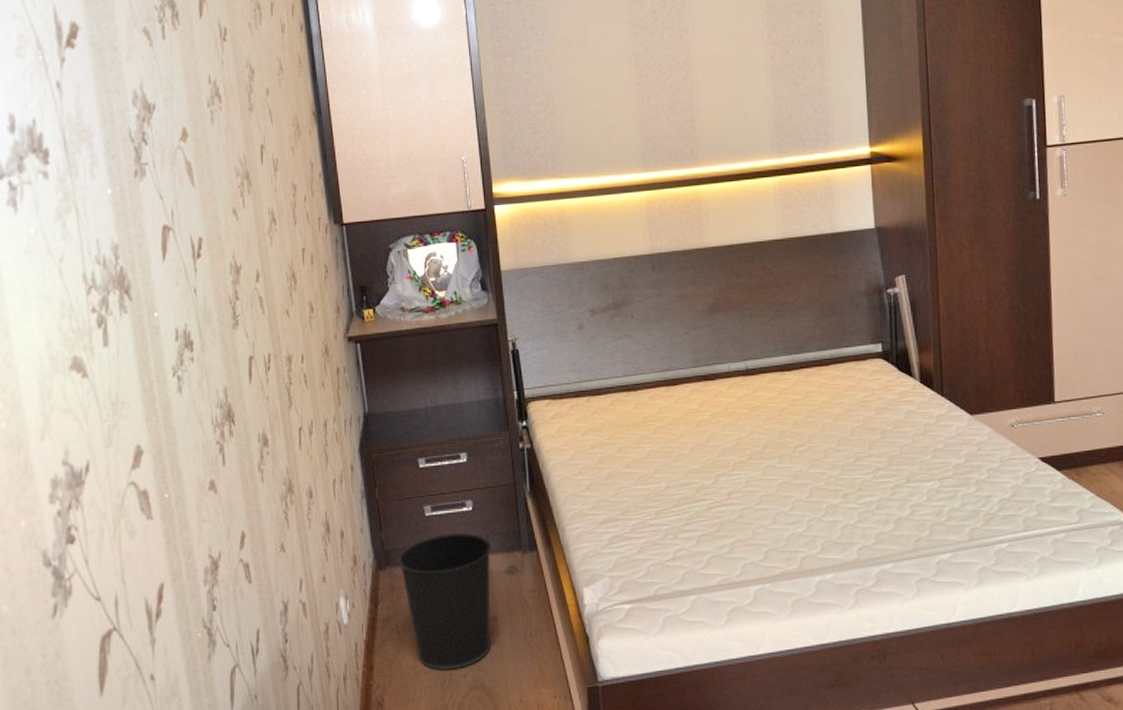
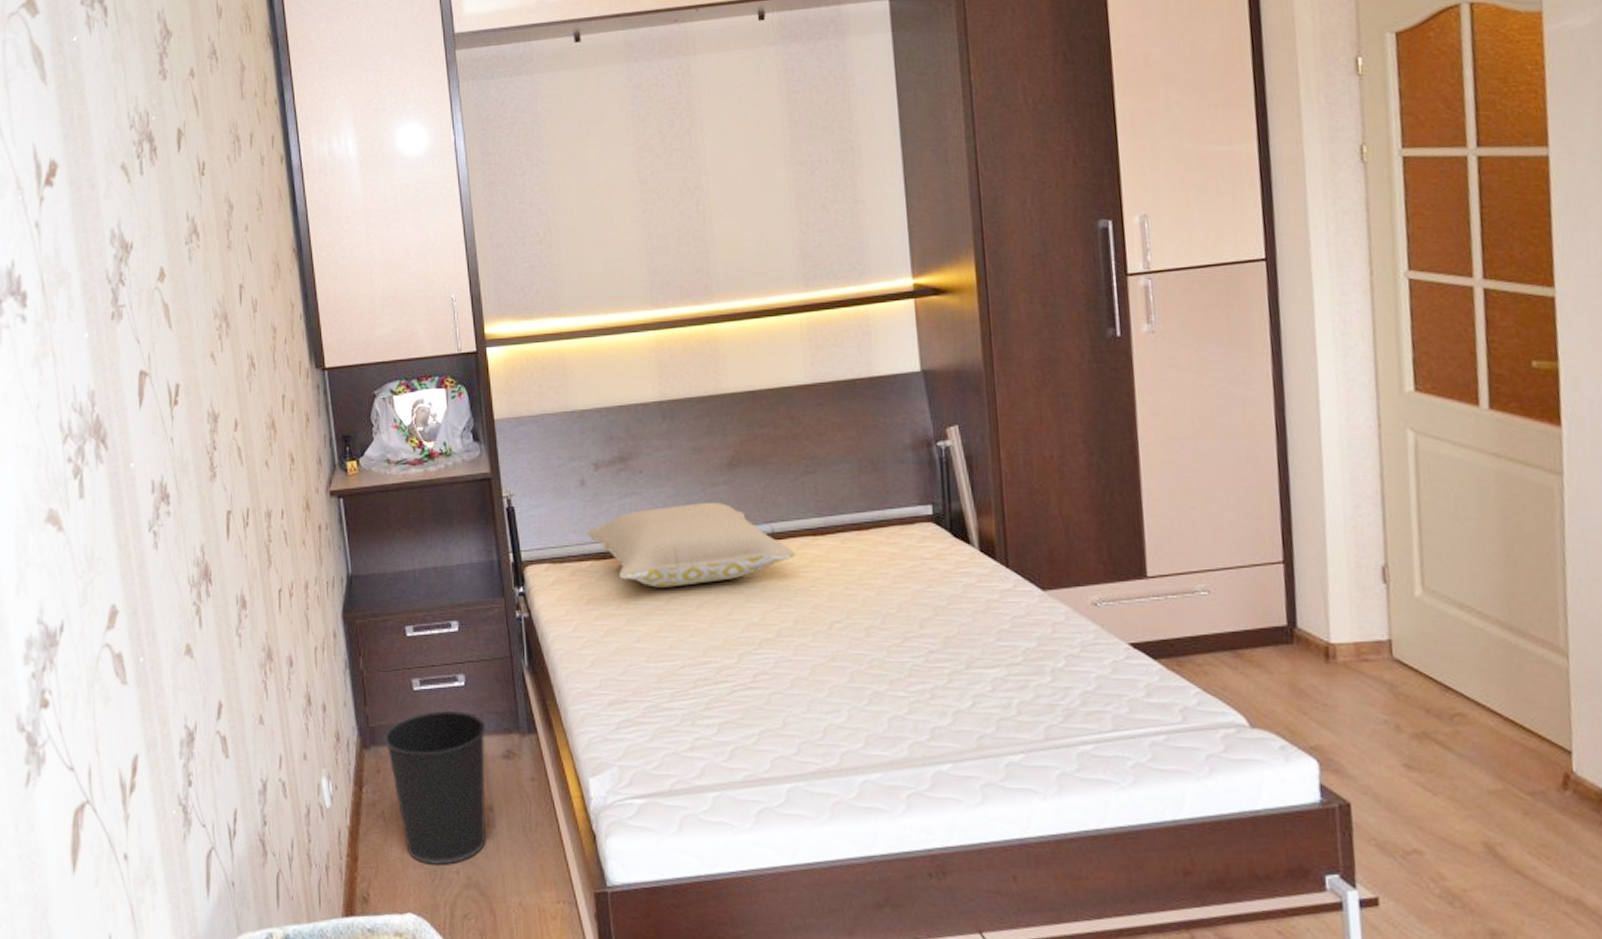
pillow: none [584,343,766,419] -> present [587,502,796,588]

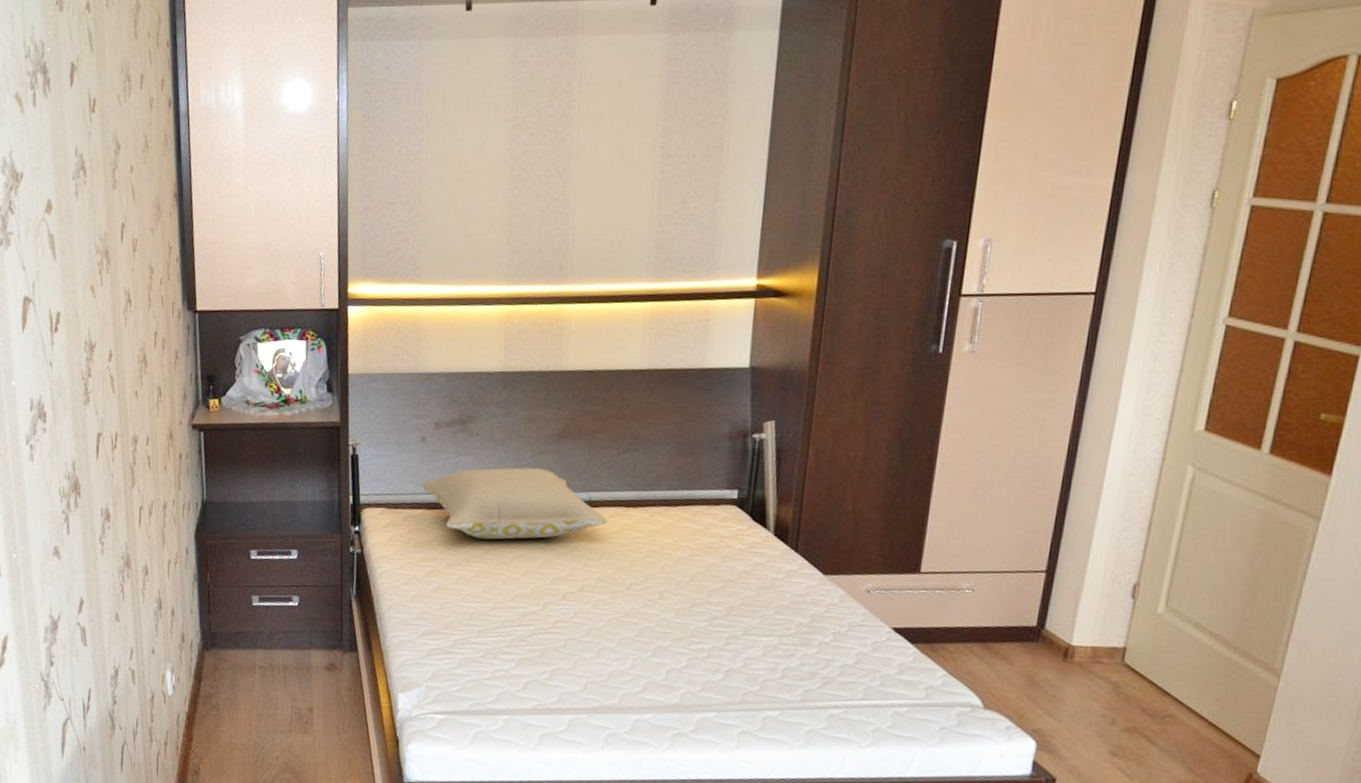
wastebasket: present [384,711,486,866] -> none [223,624,313,752]

